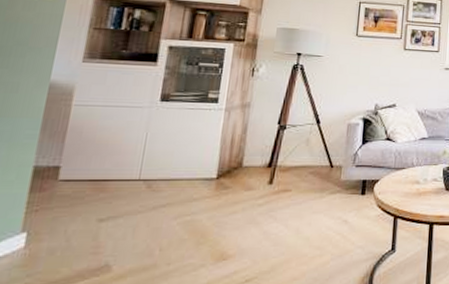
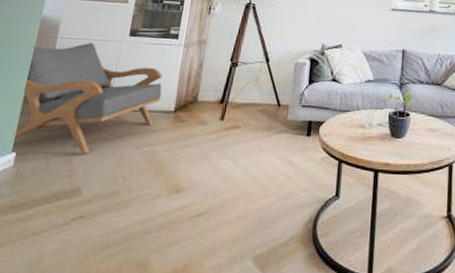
armchair: none [20,109,202,229] -> present [11,42,163,154]

